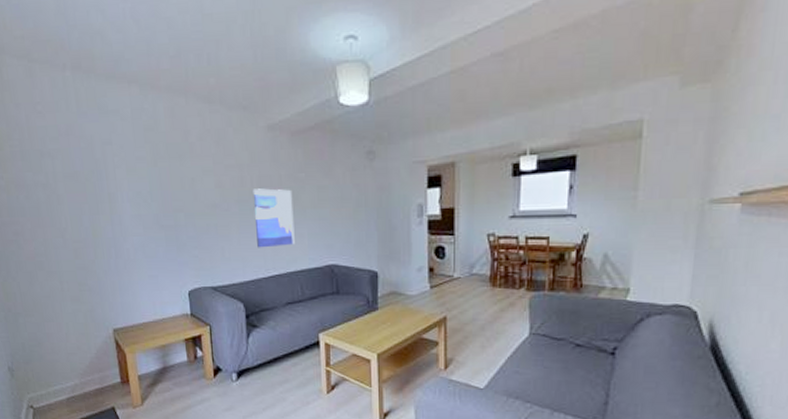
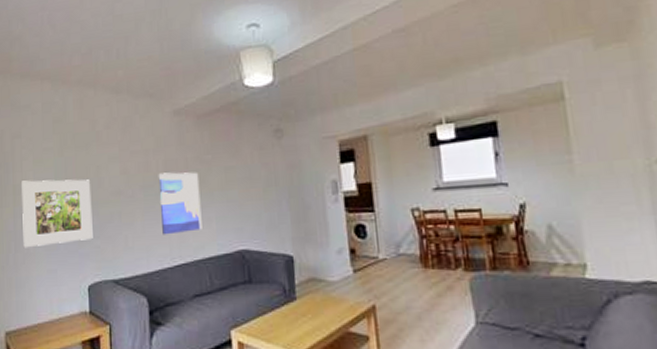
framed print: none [116,189,191,255] -> present [22,179,93,248]

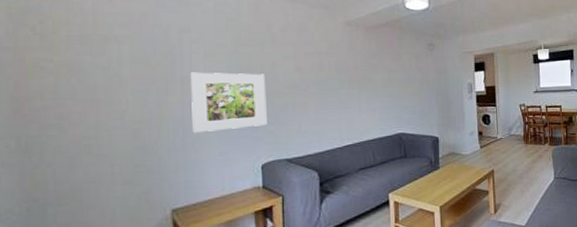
wall art: present [158,172,202,235] -> none [330,71,368,122]

